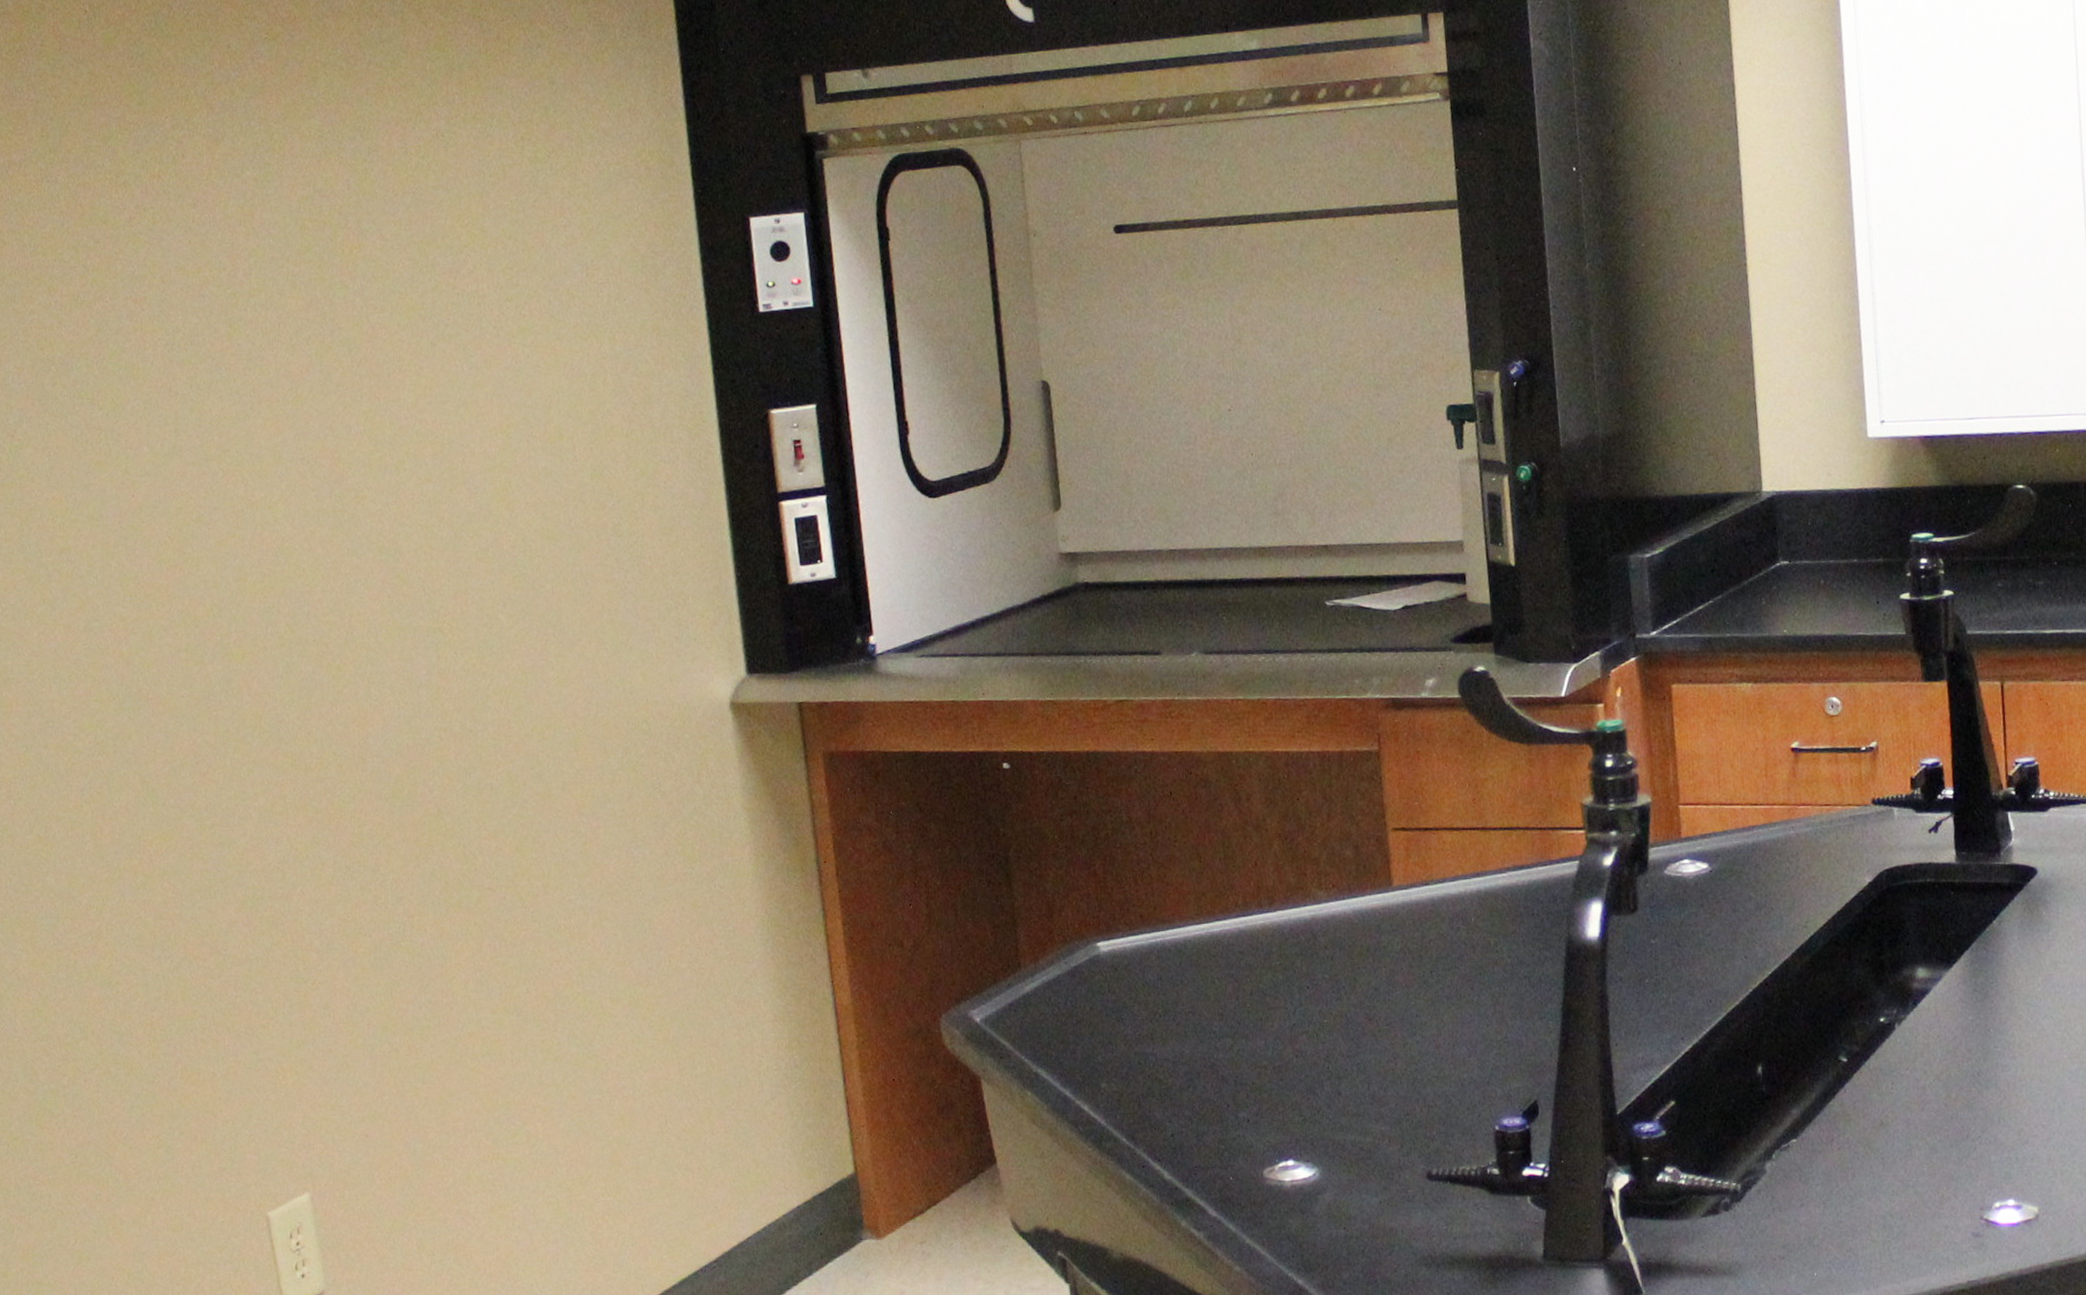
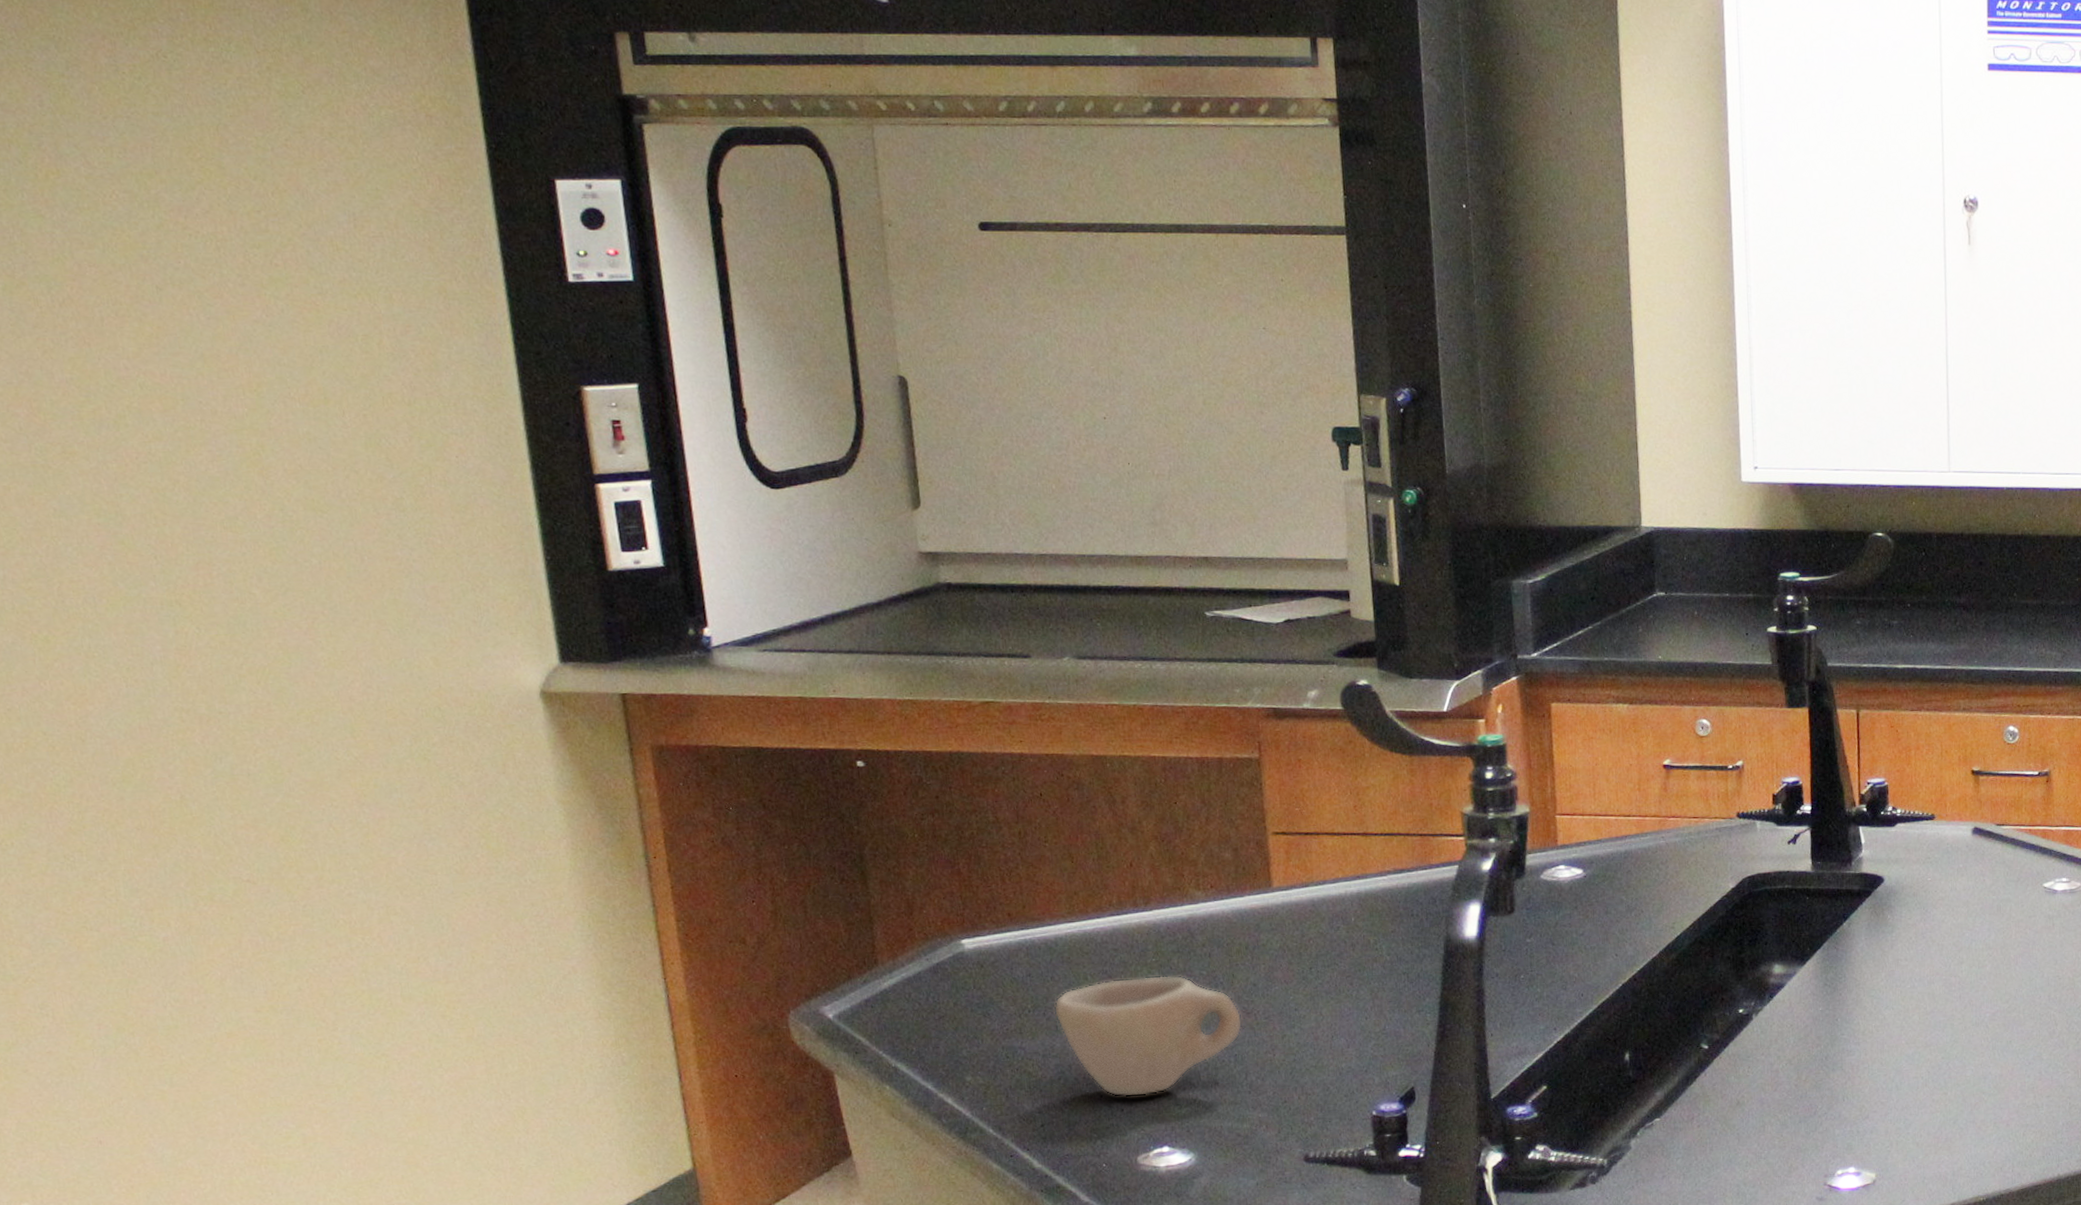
cup: none [1183,979,1365,1107] -> present [1054,975,1243,1097]

